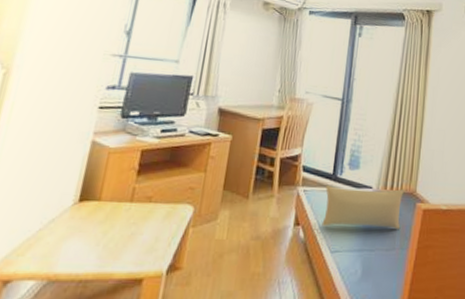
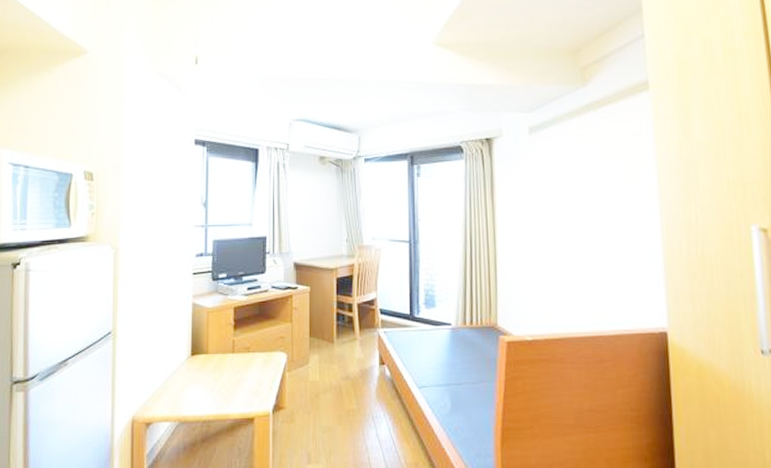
pillow: present [321,184,404,230] -> none [405,324,486,364]

